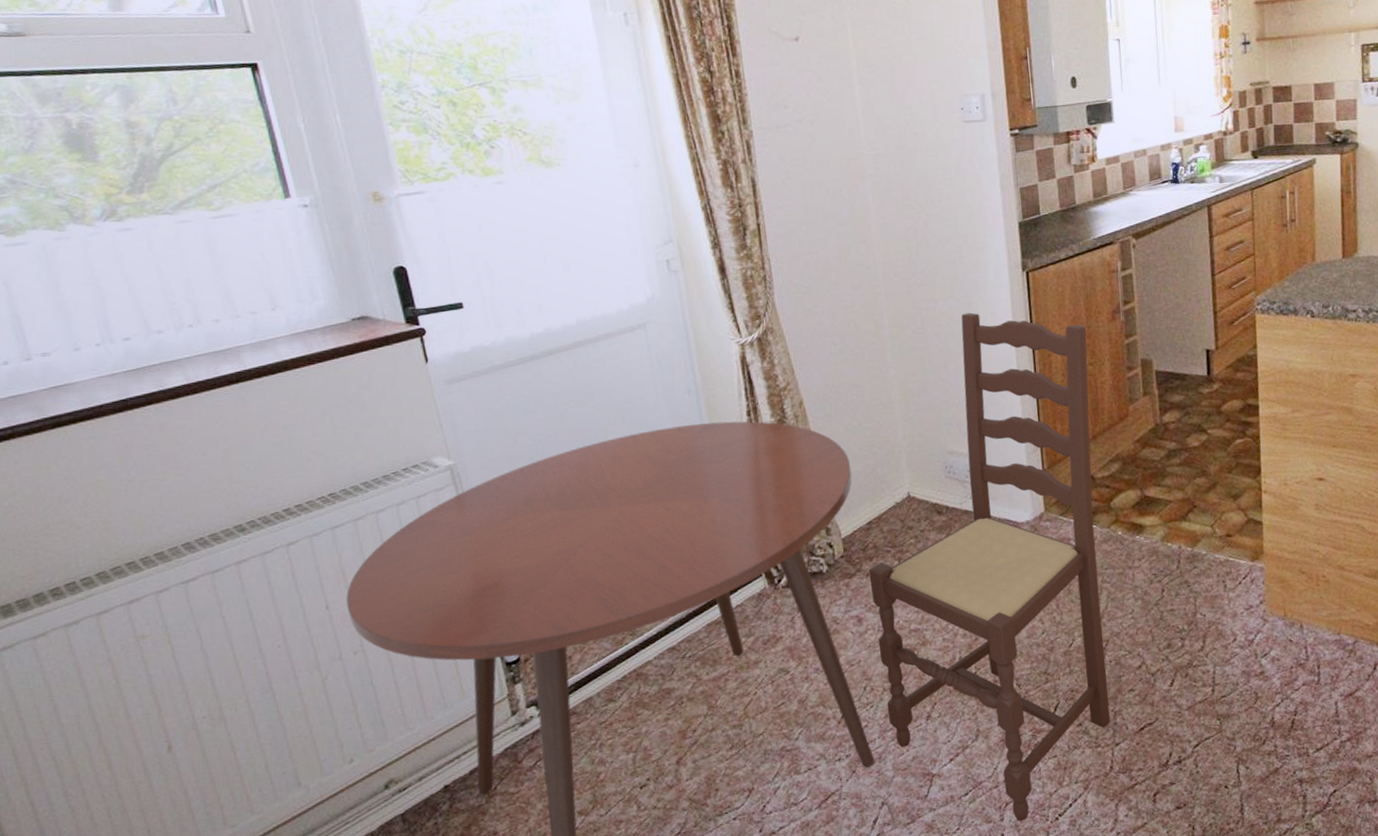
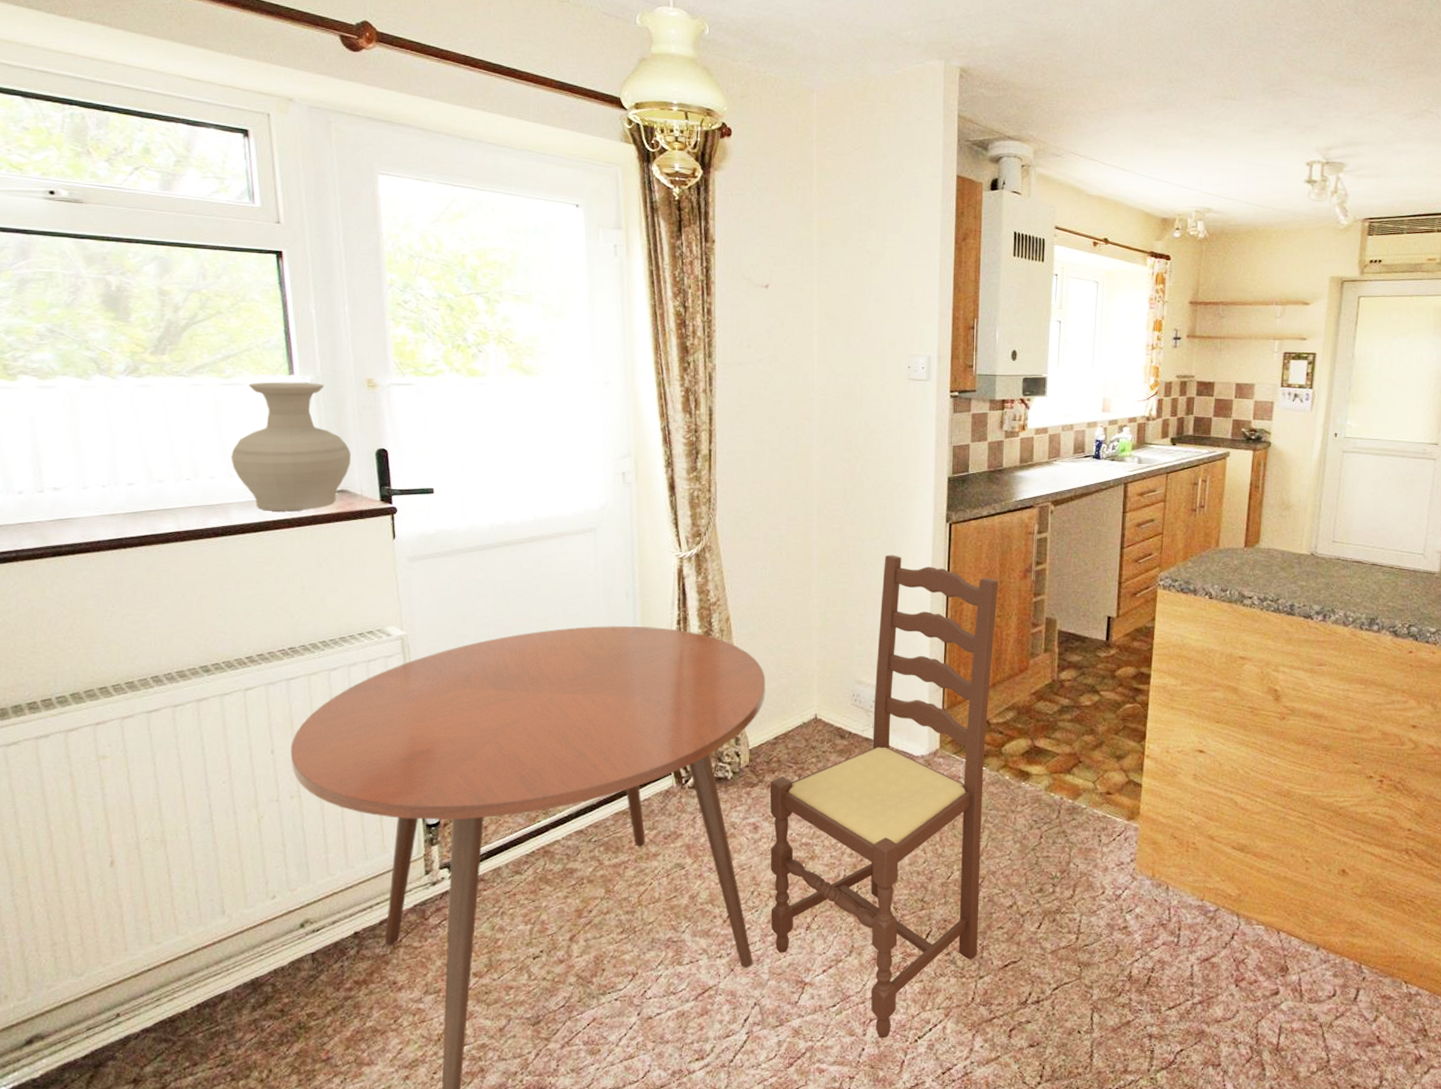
vase: none [233,203,367,350] -> present [231,382,351,512]

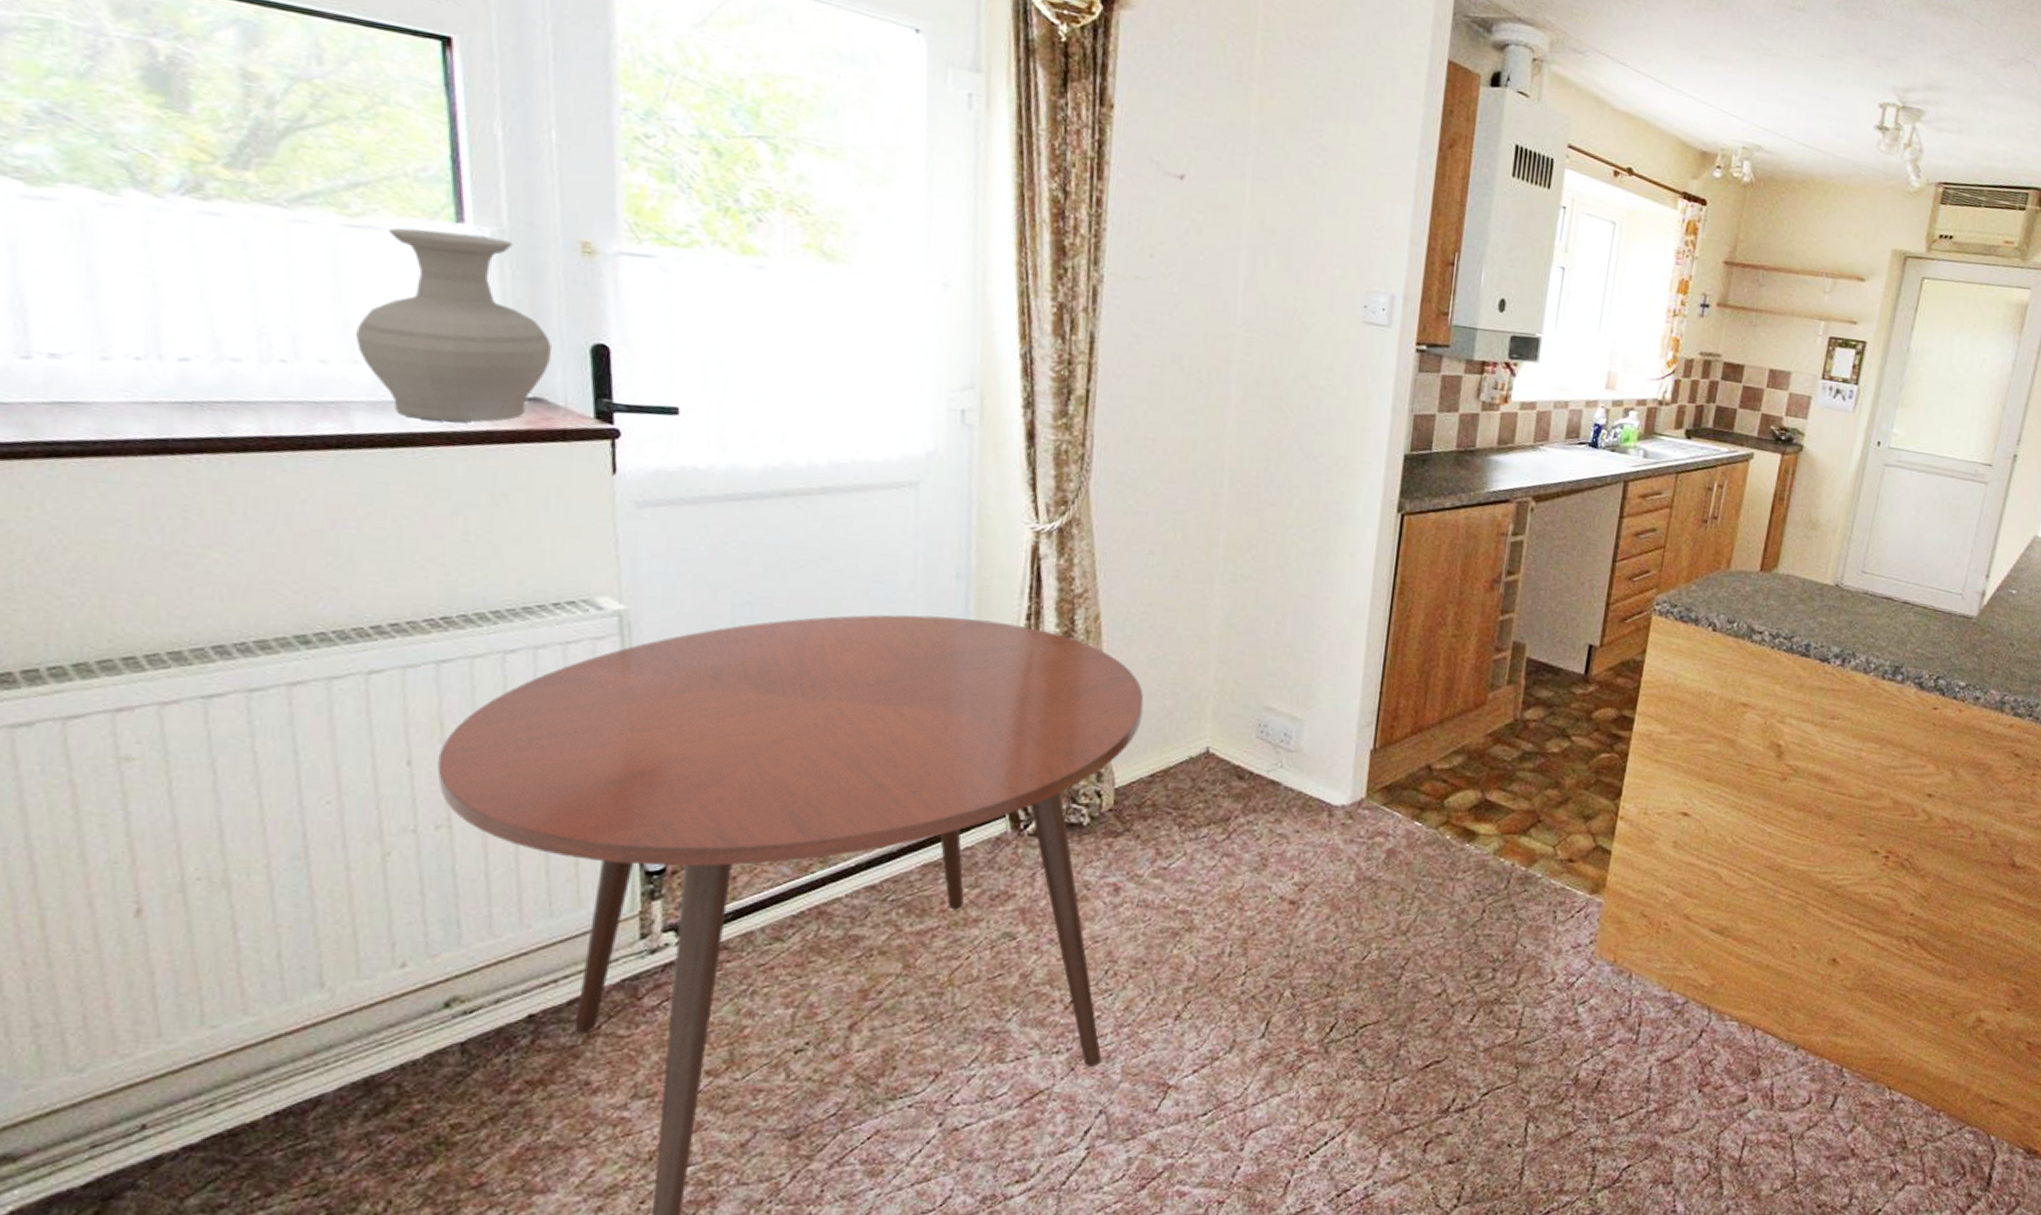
dining chair: present [769,555,998,1038] -> none [1128,548,1458,1153]

